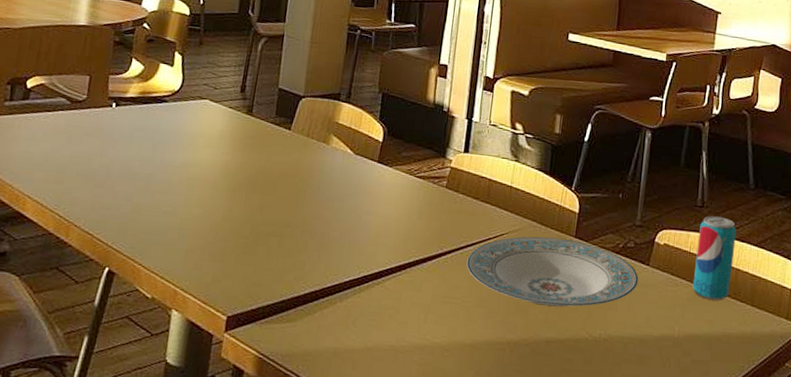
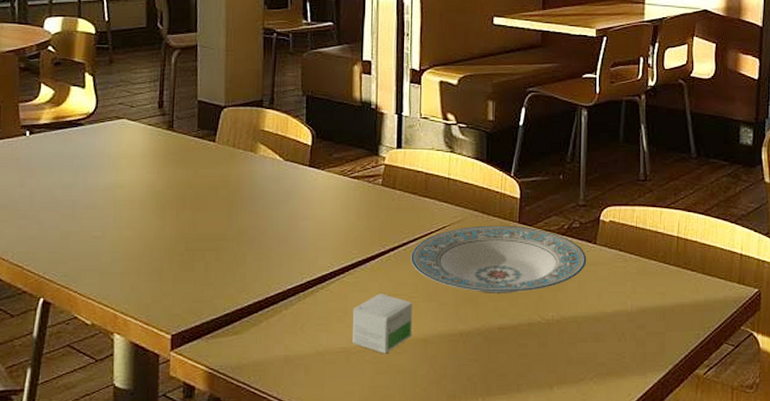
small box: none [402,295,465,356] -> present [352,294,413,354]
beverage can: present [692,216,737,301] -> none [642,189,682,272]

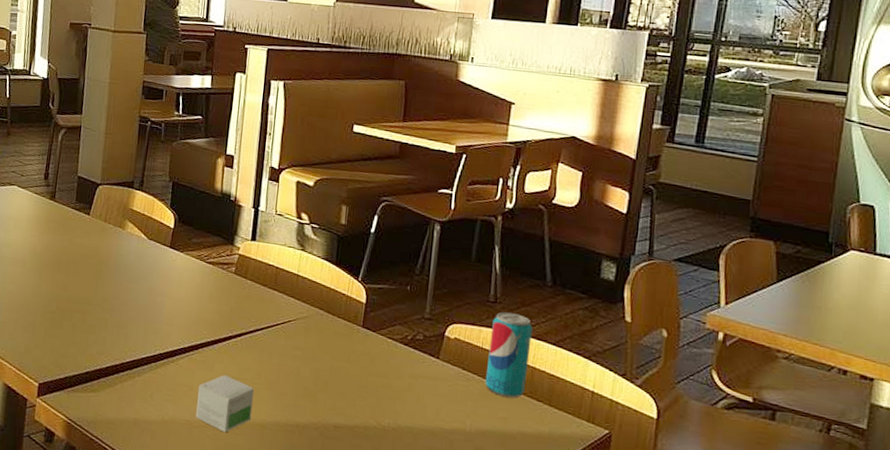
plate: present [411,225,587,293] -> none [256,324,428,395]
beverage can: none [642,189,682,272] -> present [485,312,533,398]

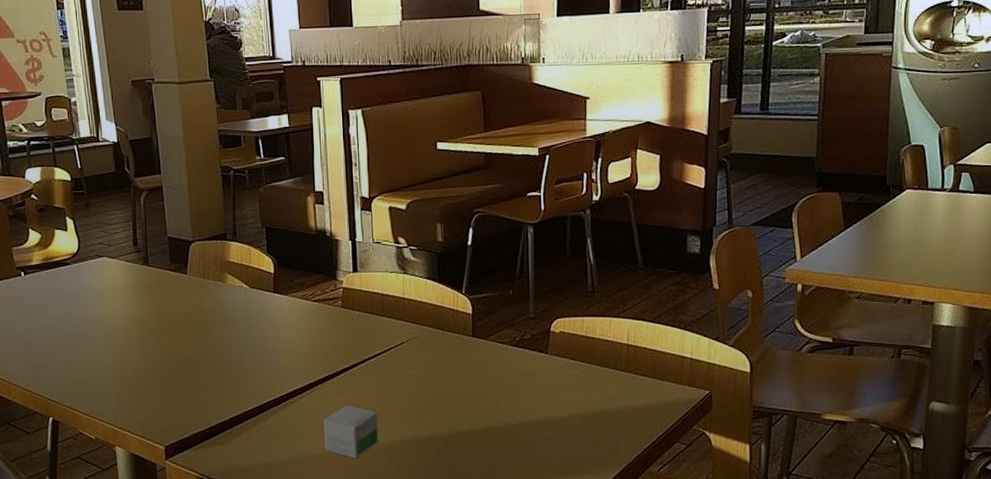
beverage can: present [485,312,533,398] -> none [592,299,631,378]

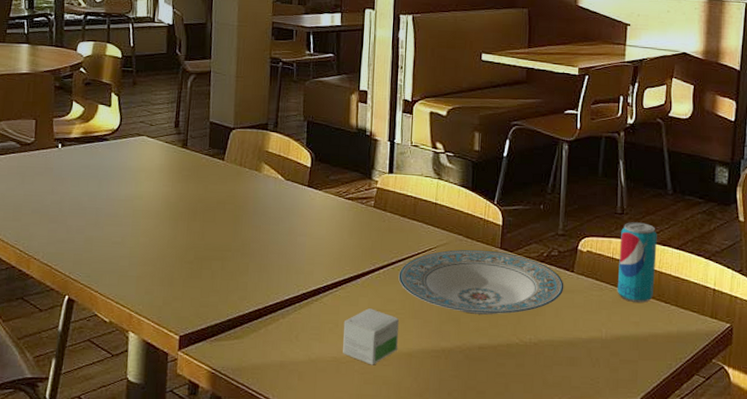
plate: none [373,339,539,402] -> present [398,249,564,315]
beverage can: none [592,299,631,378] -> present [617,222,657,303]

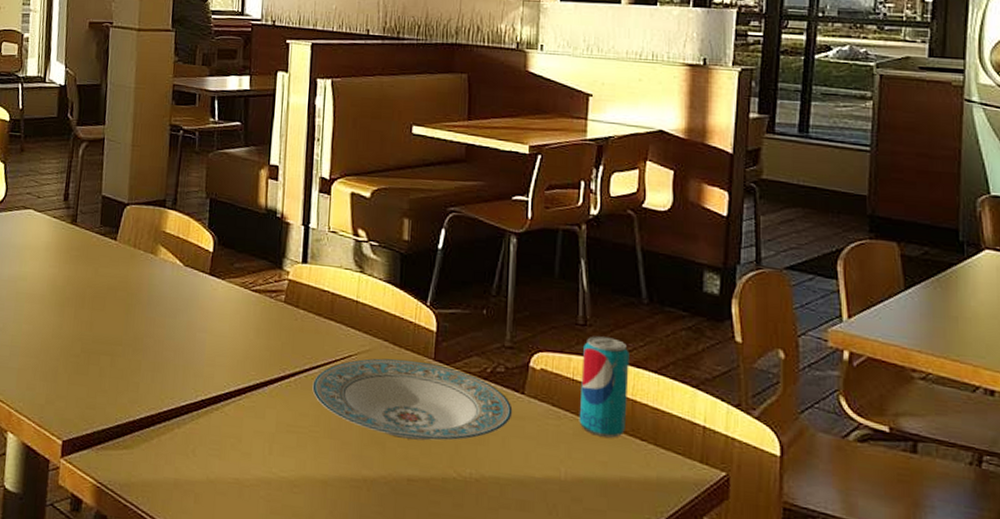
small box: present [343,308,400,365] -> none [246,423,313,492]

